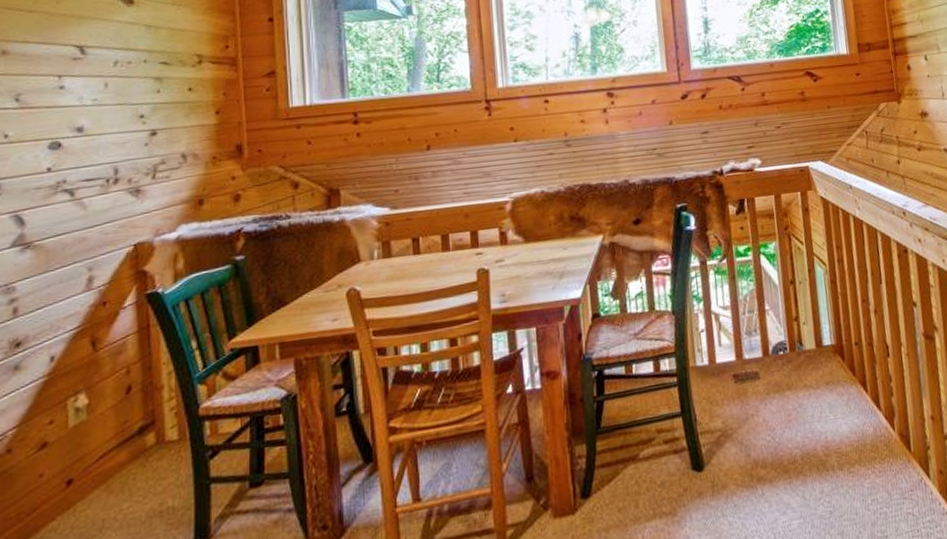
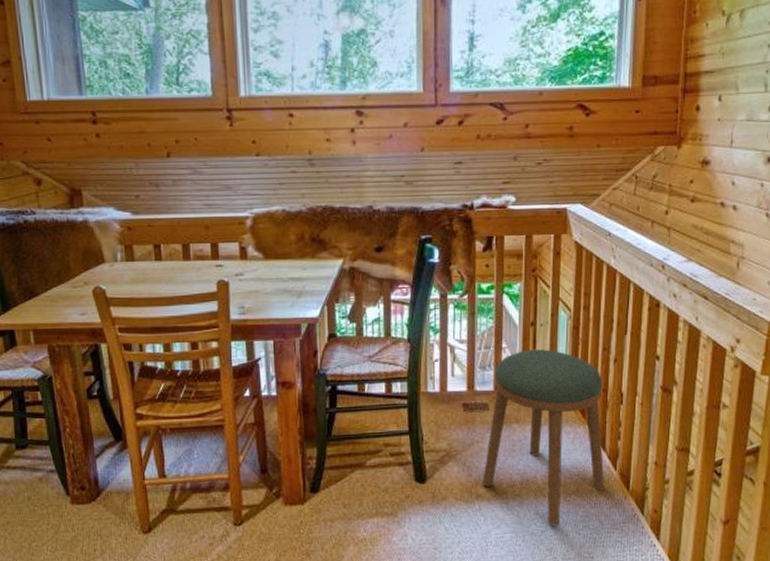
stool: none [761,307,887,505] -> present [483,349,605,527]

